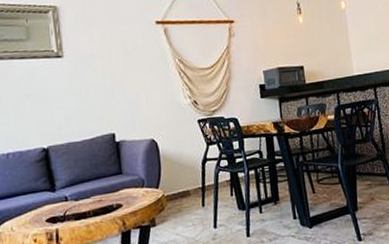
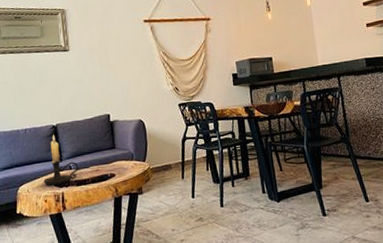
candle holder: none [32,159,77,222] -> present [44,134,79,186]

